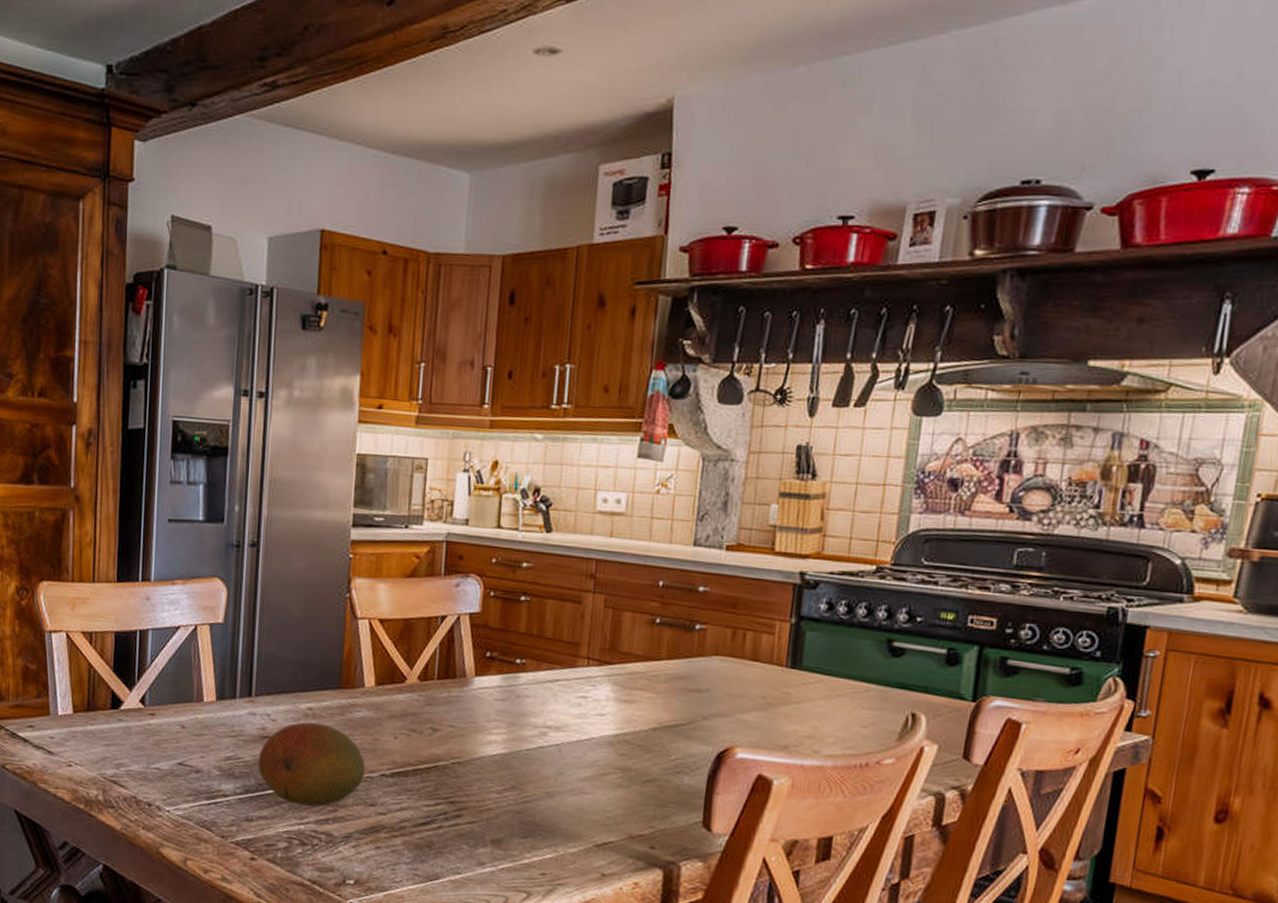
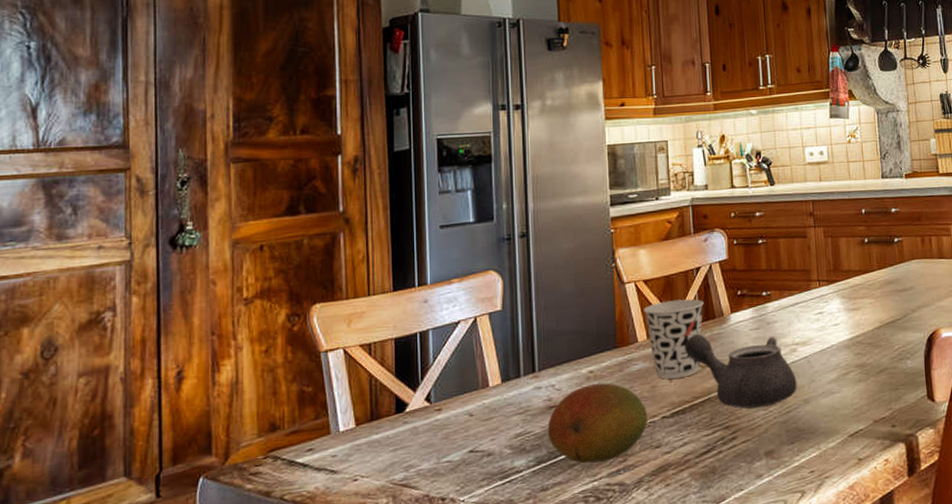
cup: none [374,647,445,737] -> present [643,299,704,379]
teapot: none [415,691,542,791] -> present [684,333,797,409]

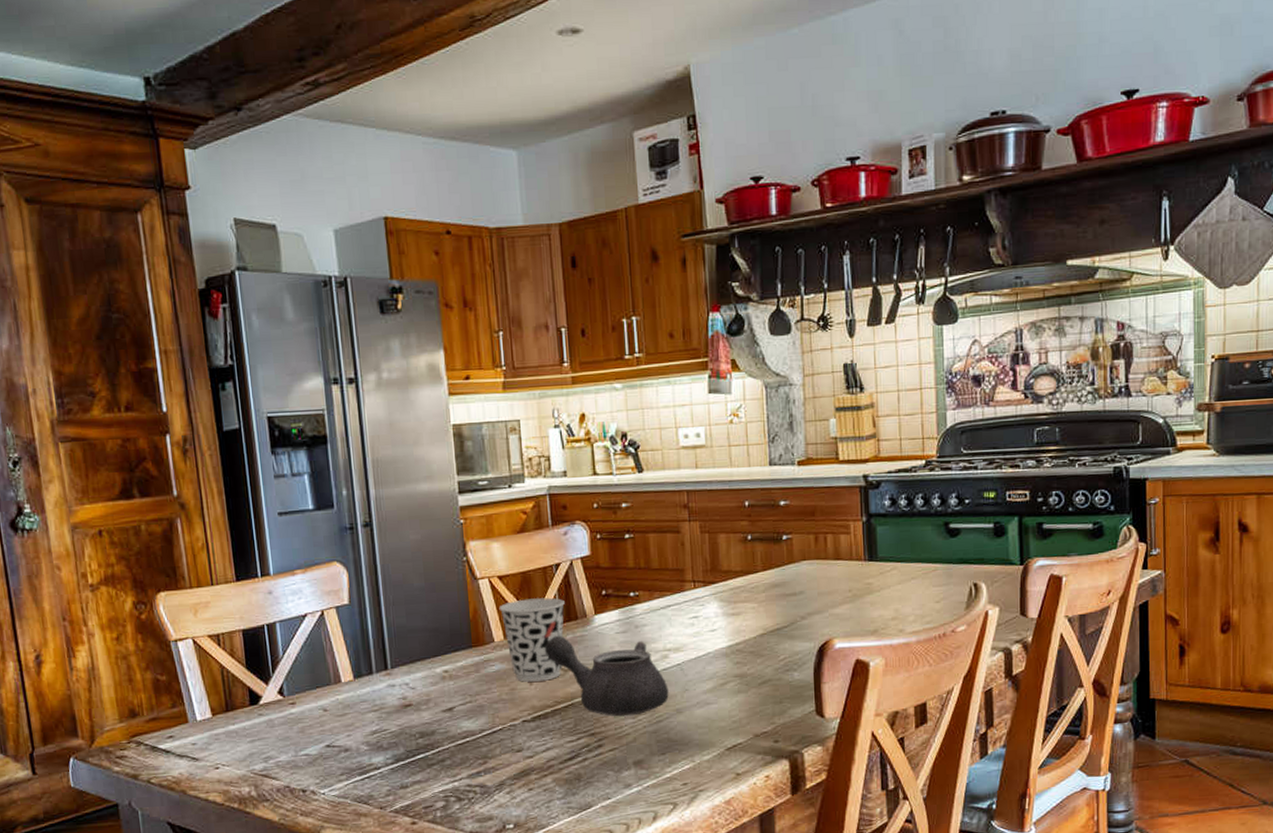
fruit: present [547,383,647,464] -> none [403,683,507,764]

